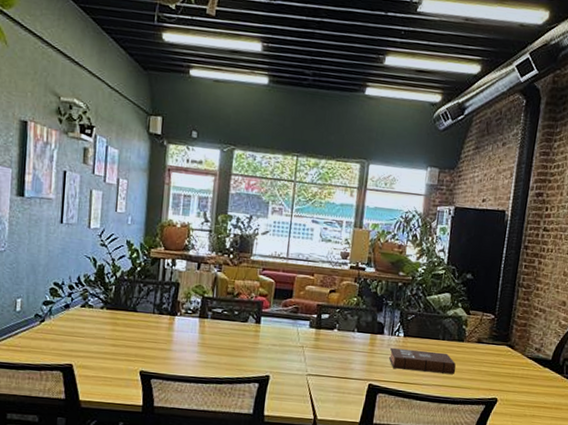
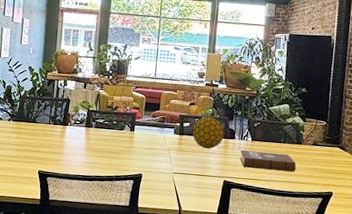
decorative ball: none [331,305,372,347] -> present [192,115,225,149]

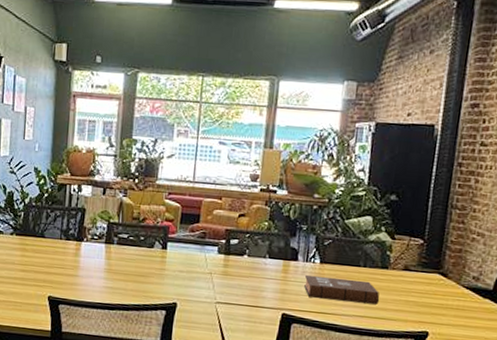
decorative ball: present [192,115,225,149] -> none [241,230,285,274]

